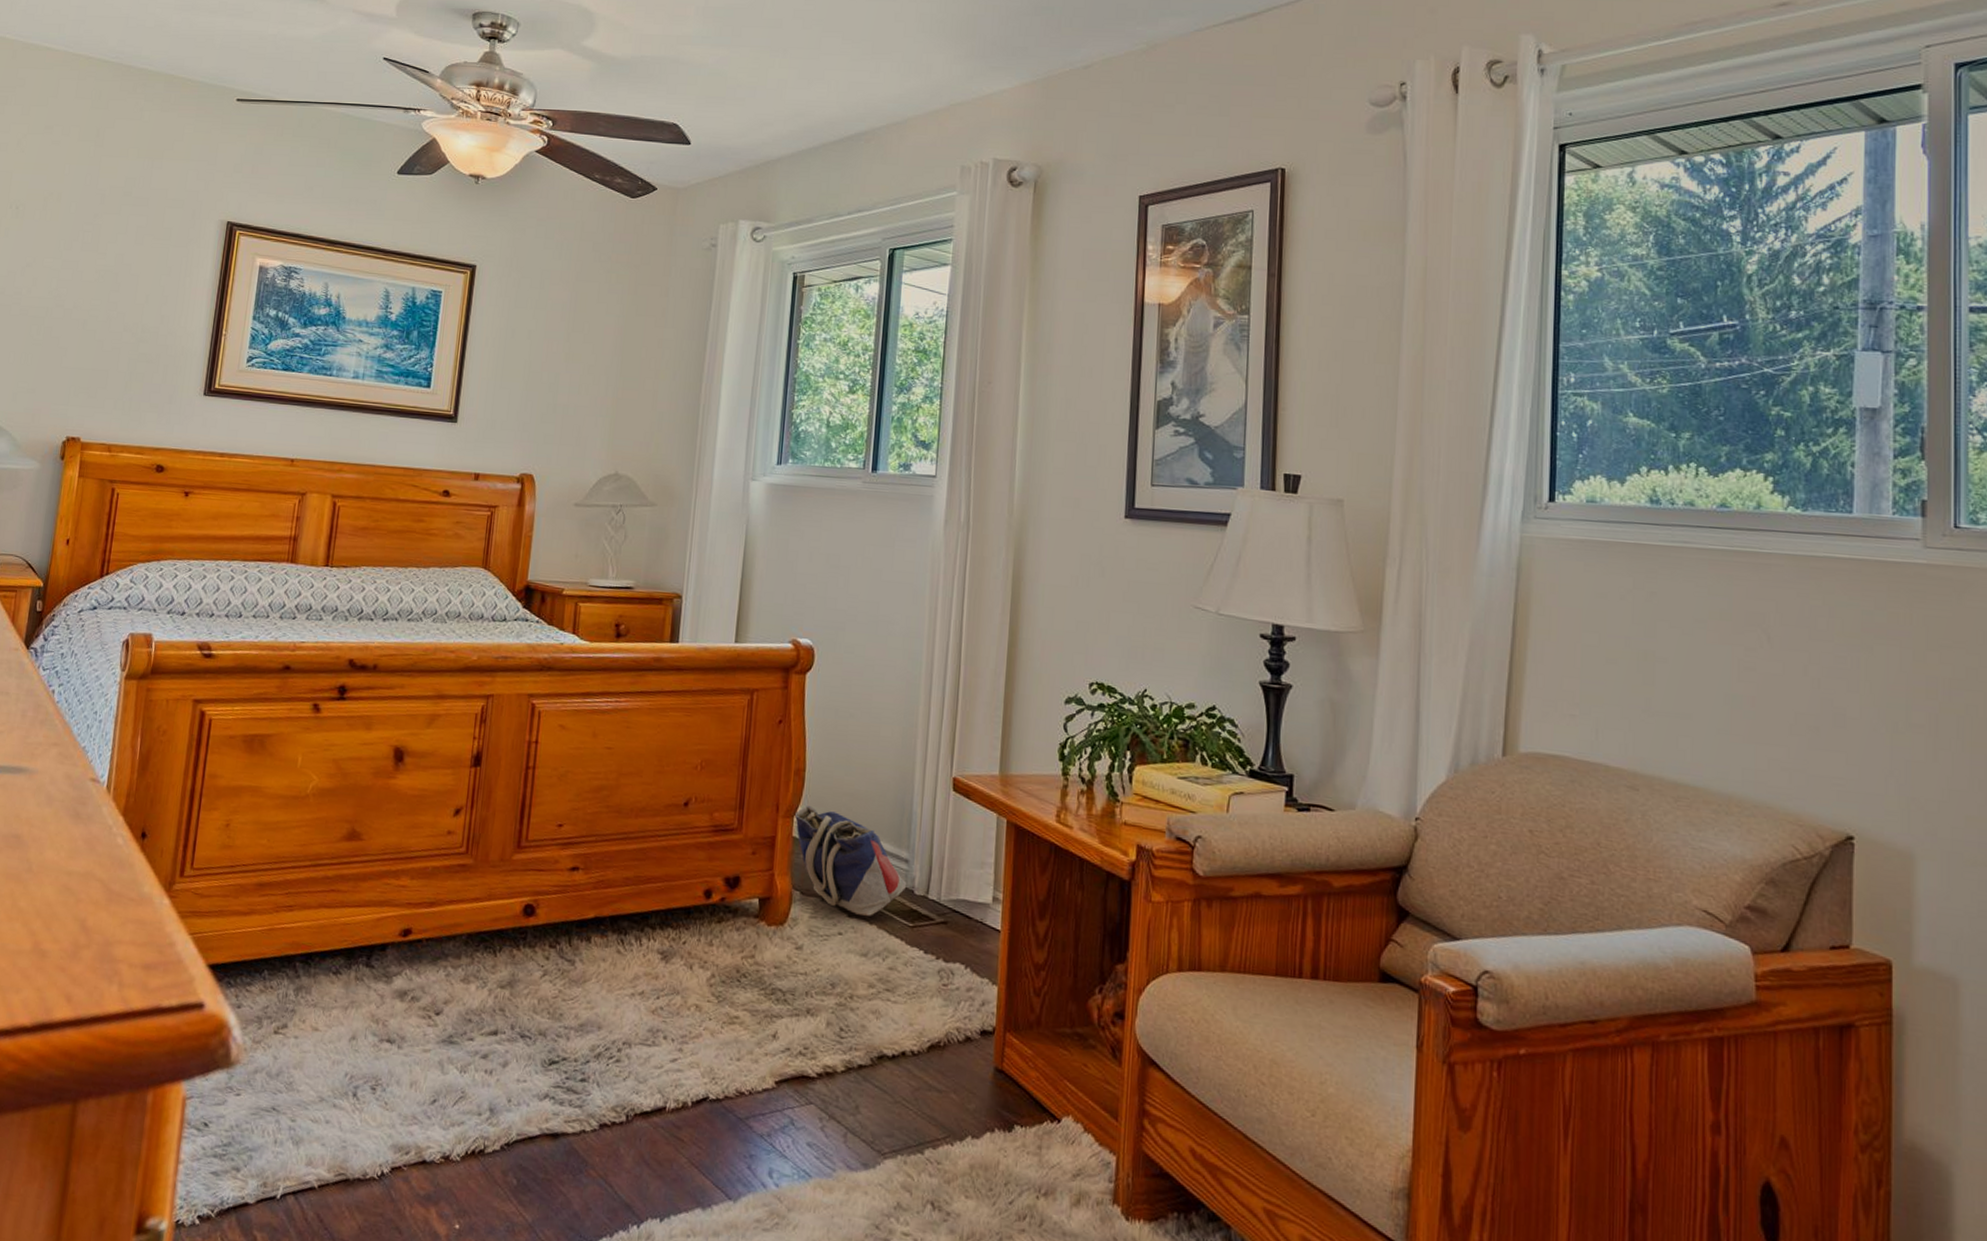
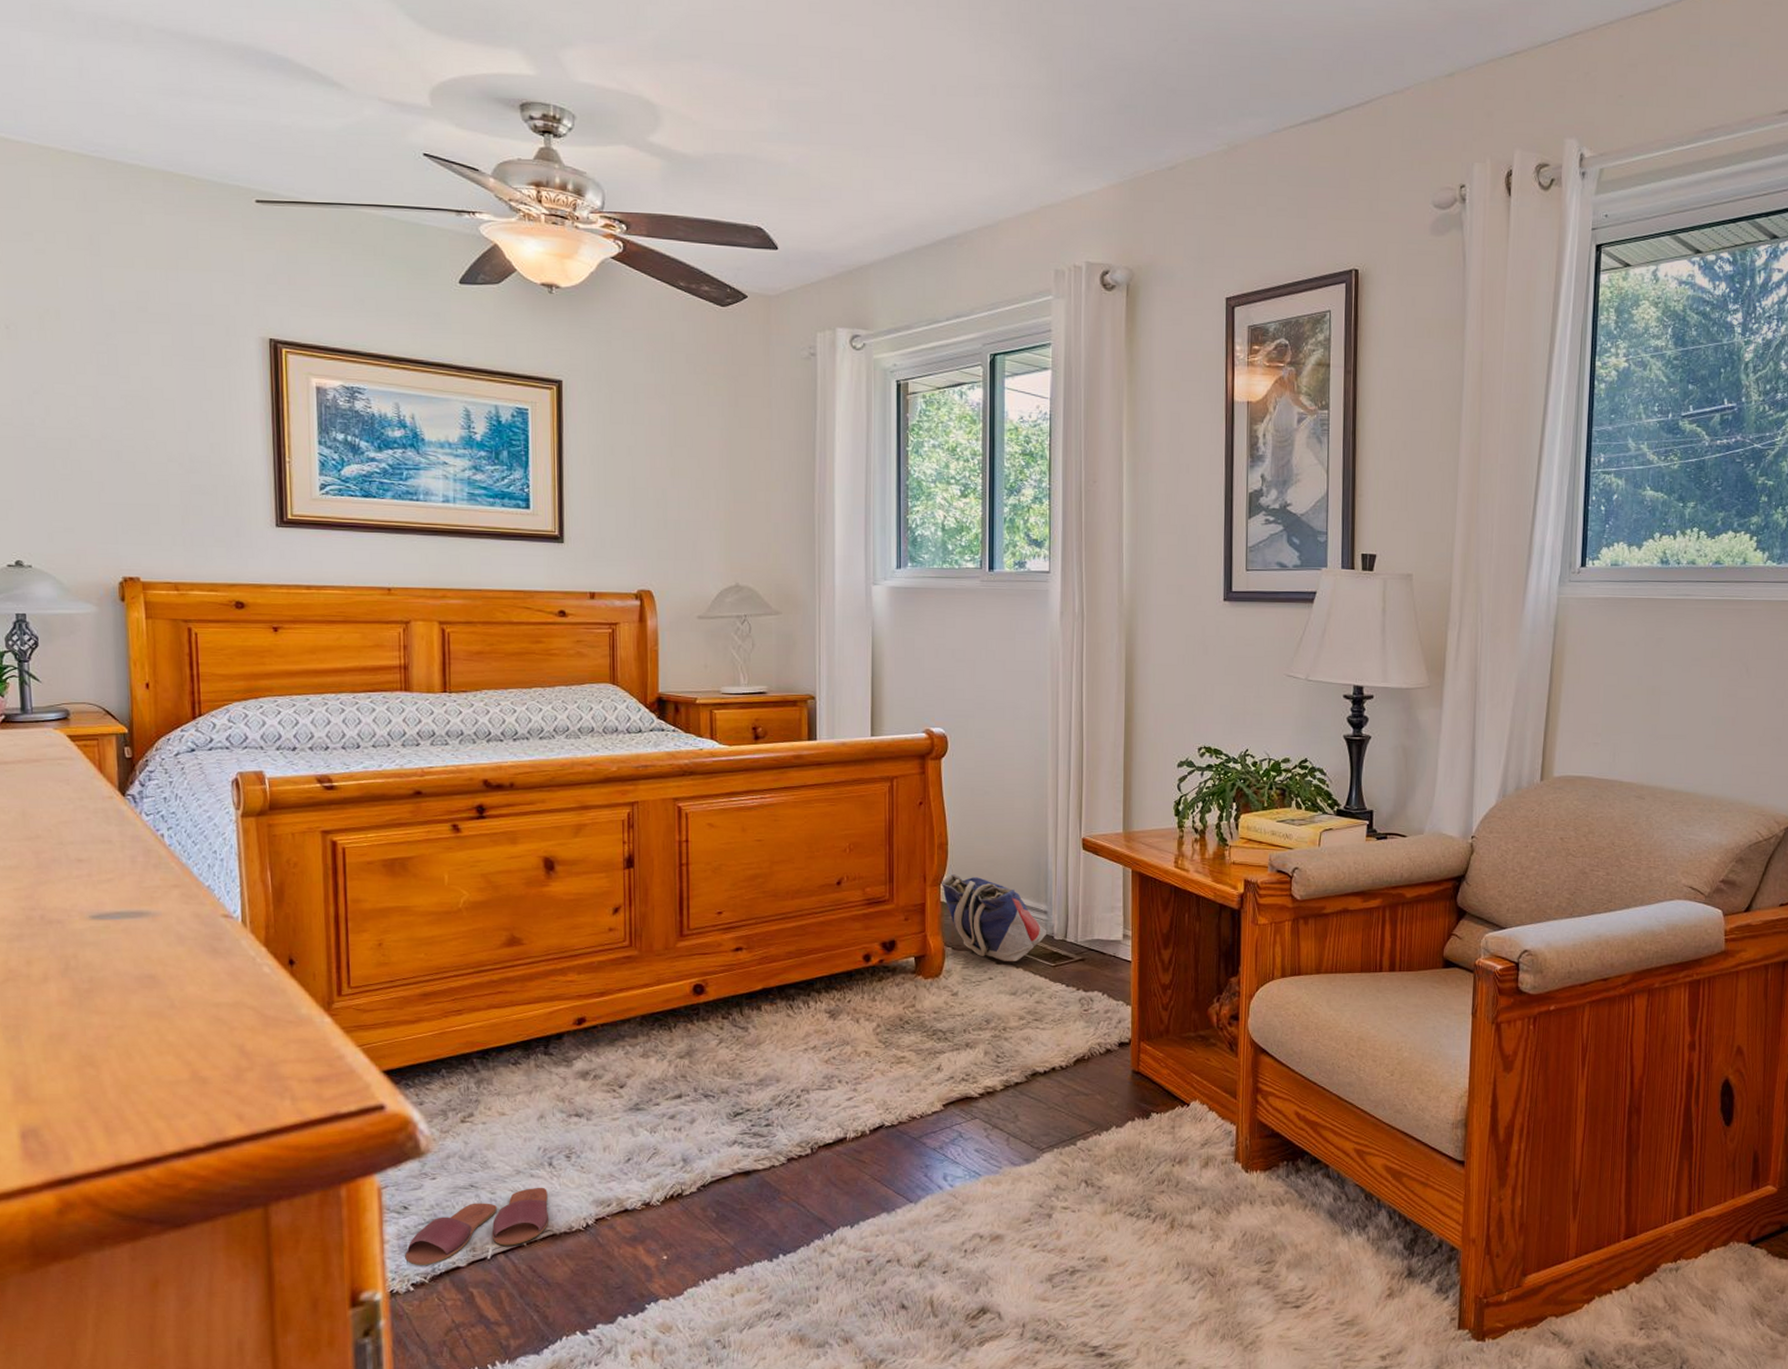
slippers: none [196,1120,348,1197] -> present [405,1187,549,1266]

